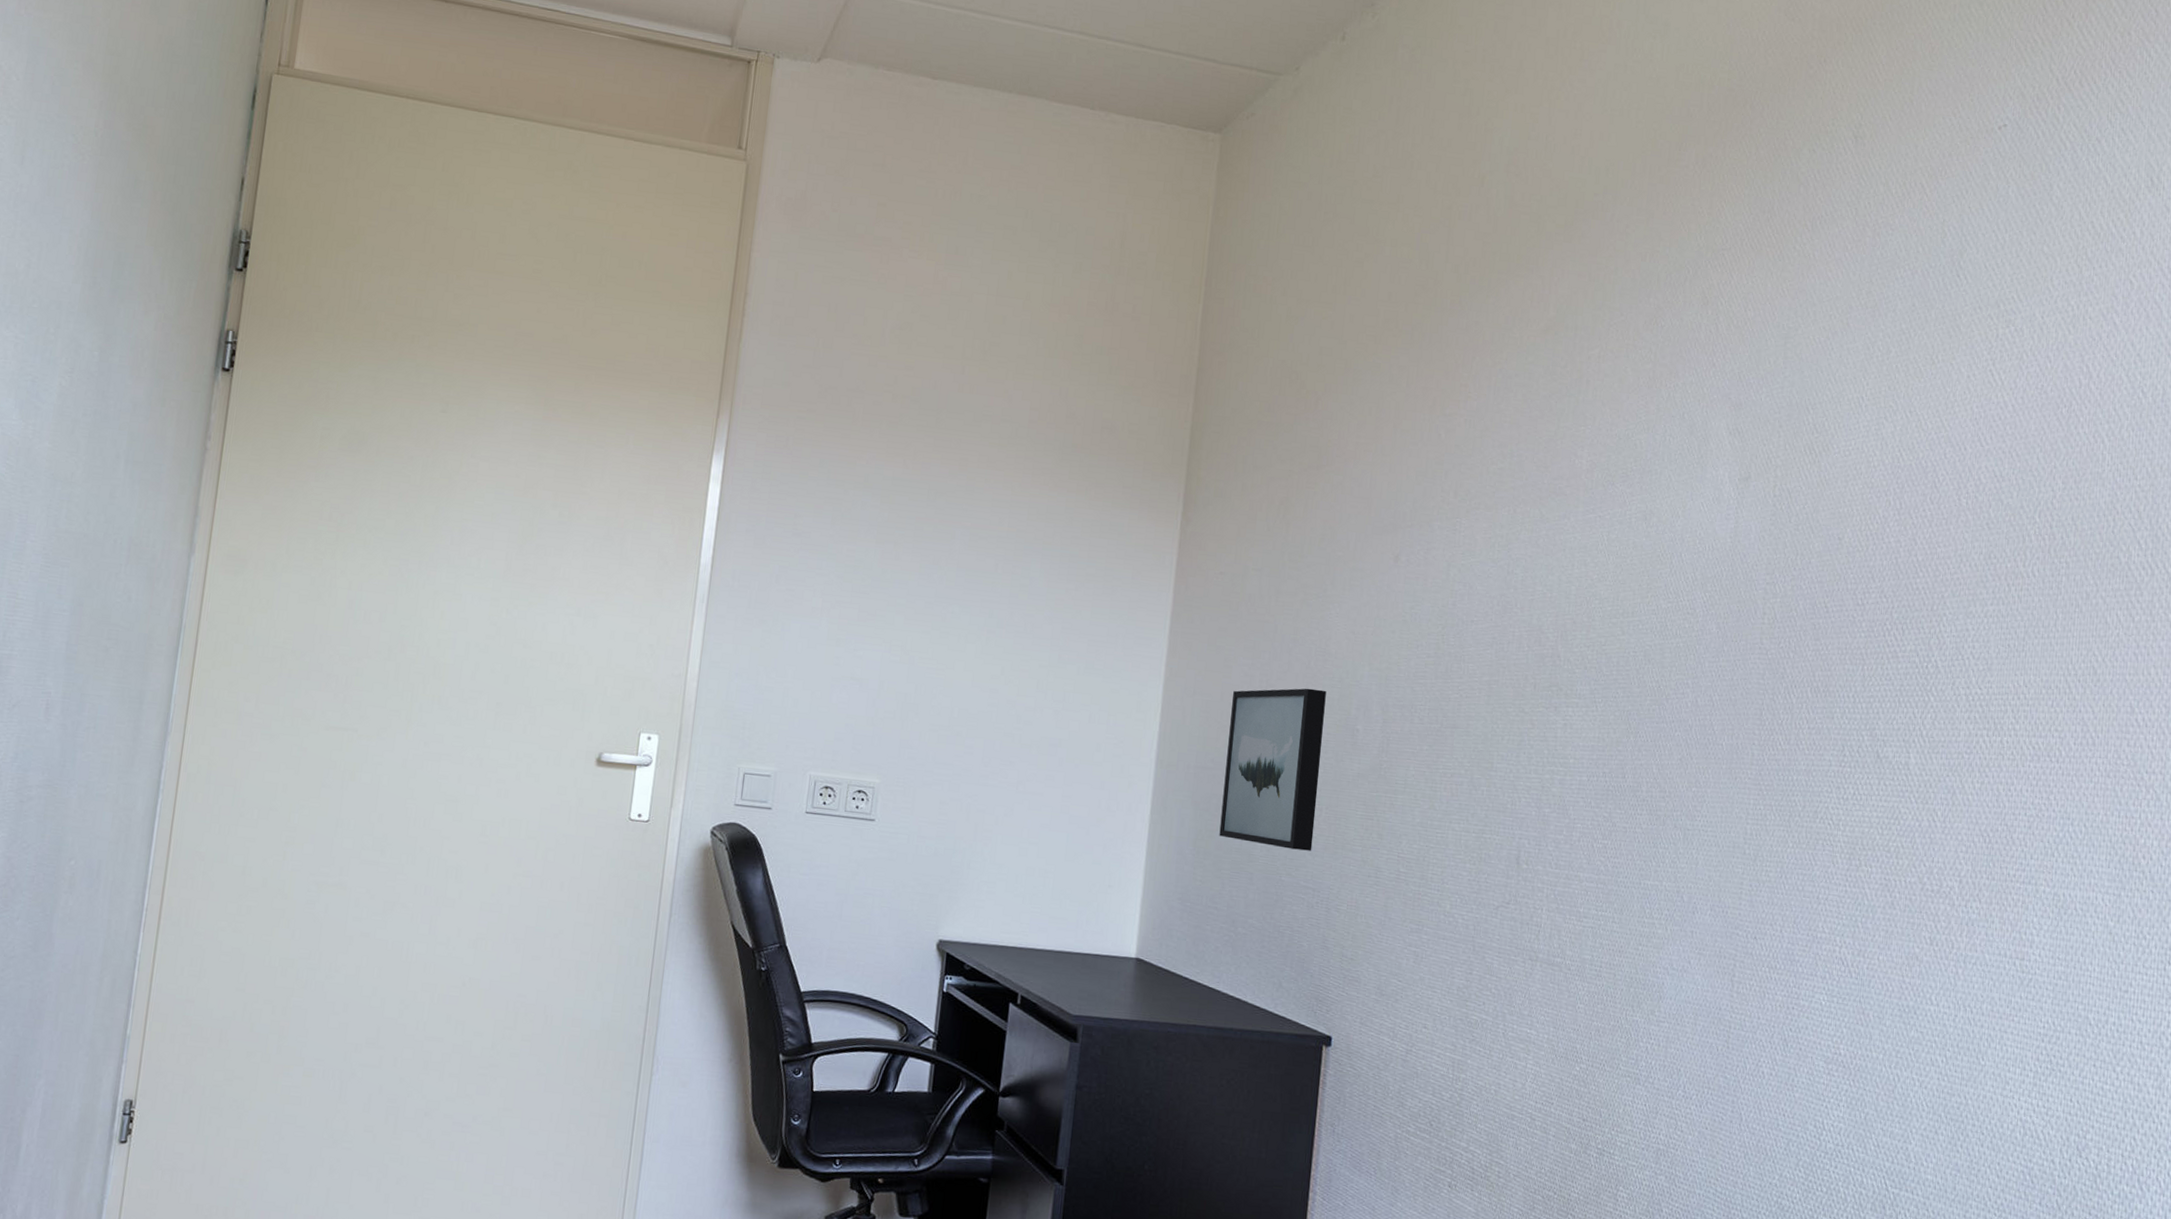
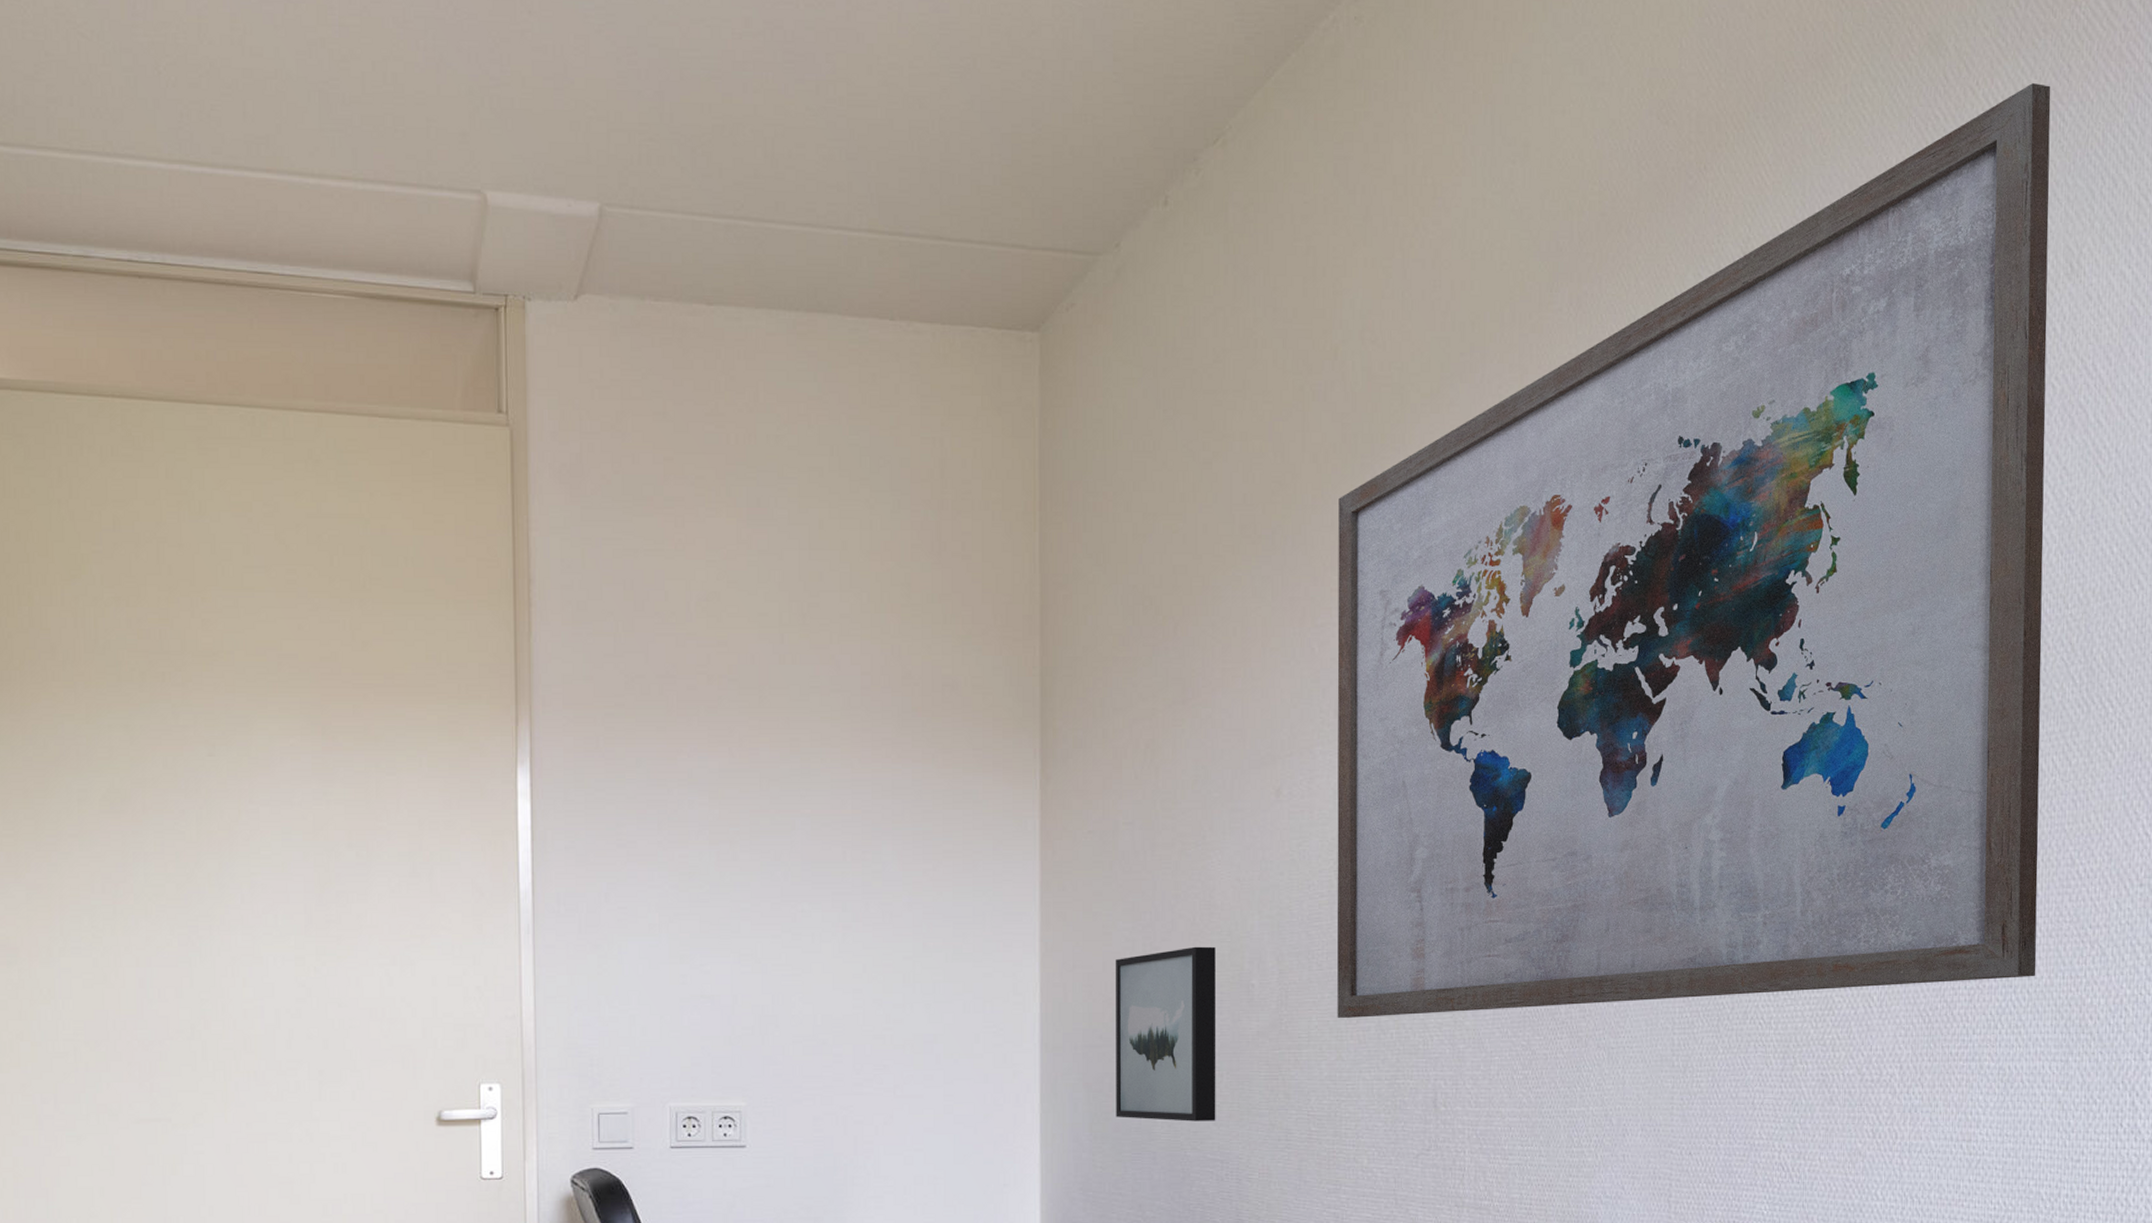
wall art: none [1433,21,2140,813] -> present [1337,83,2051,1018]

